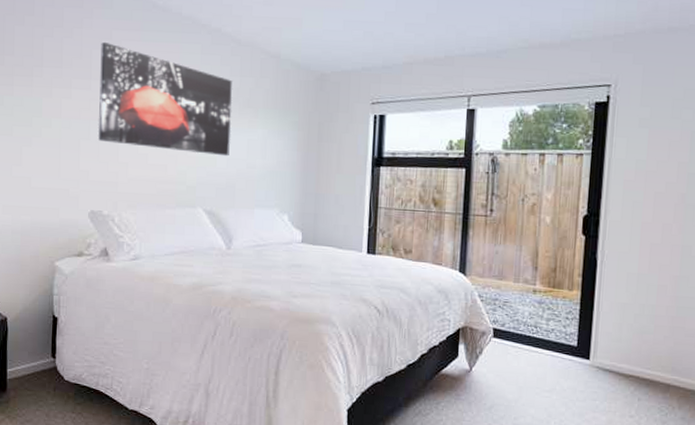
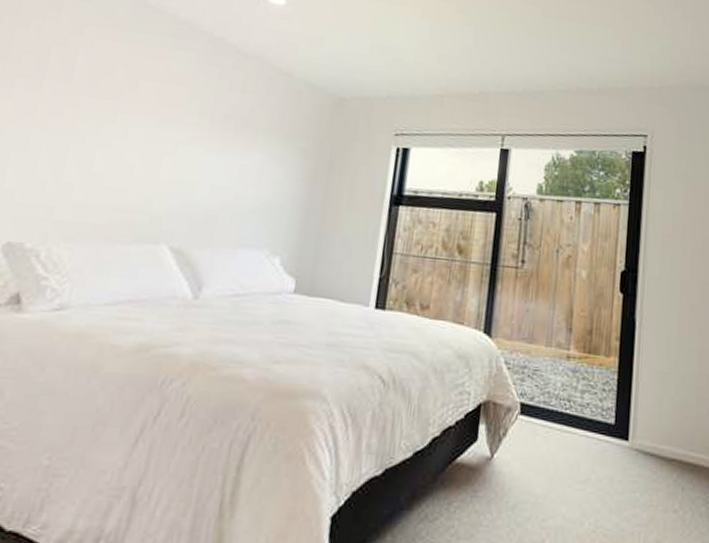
wall art: present [98,41,232,157] -> none [38,37,231,183]

